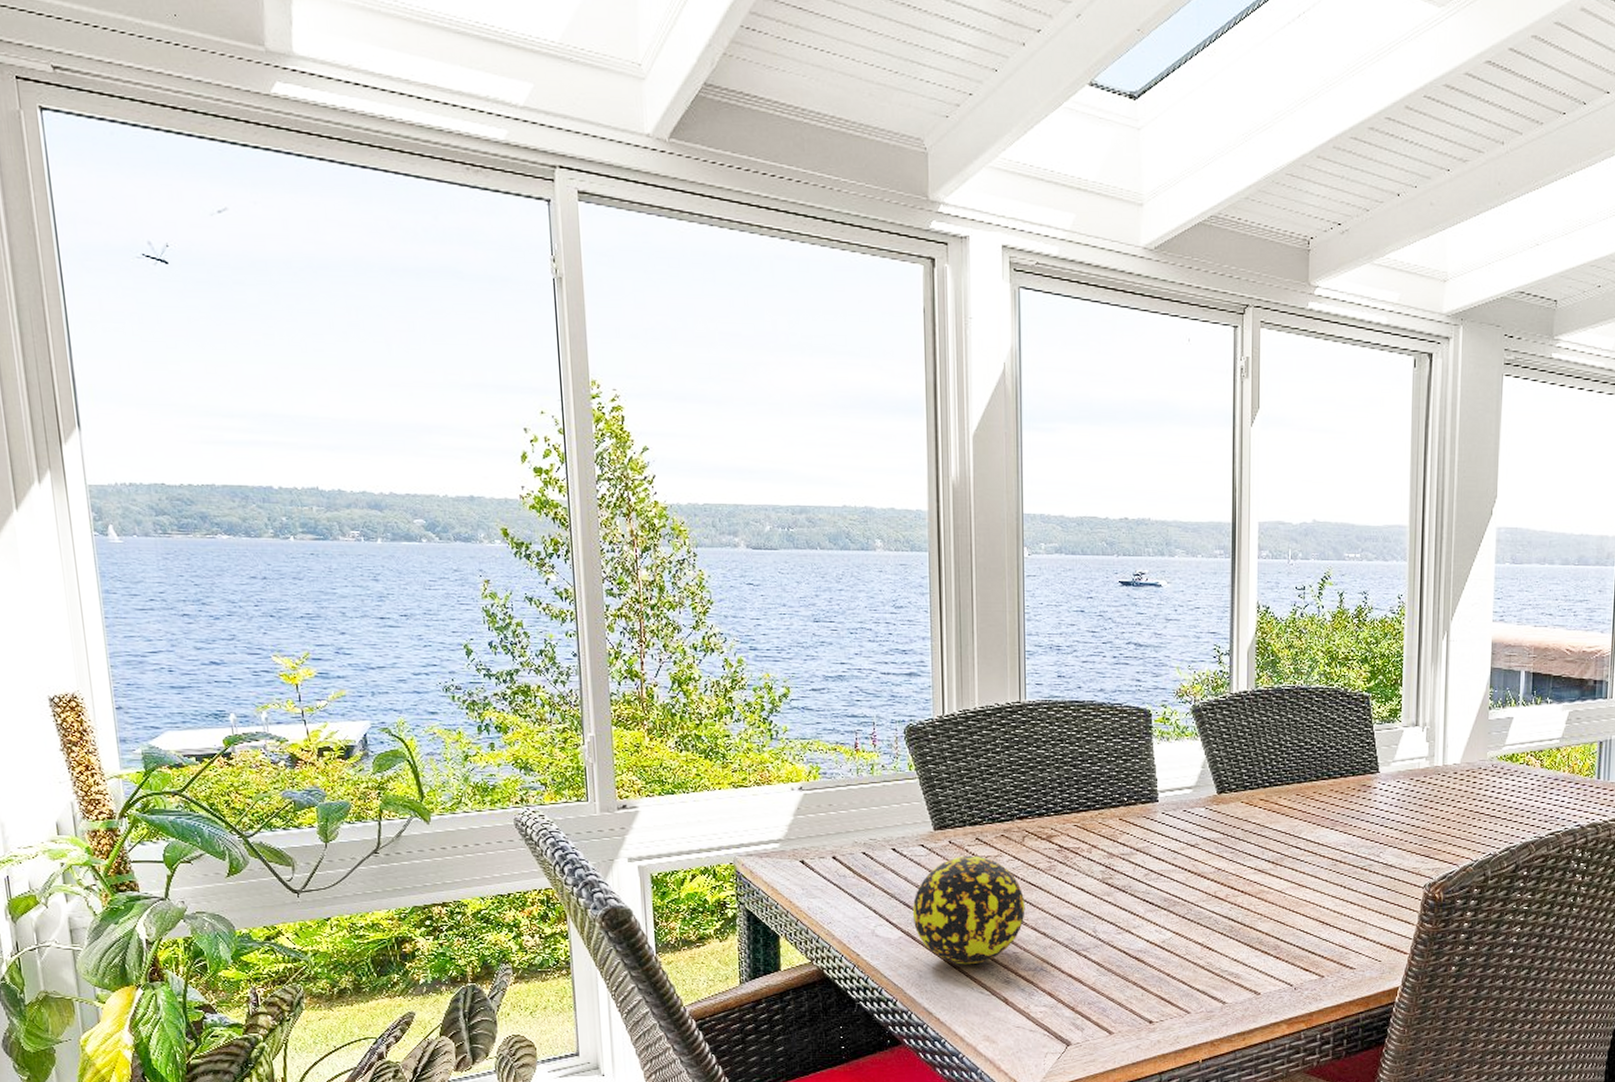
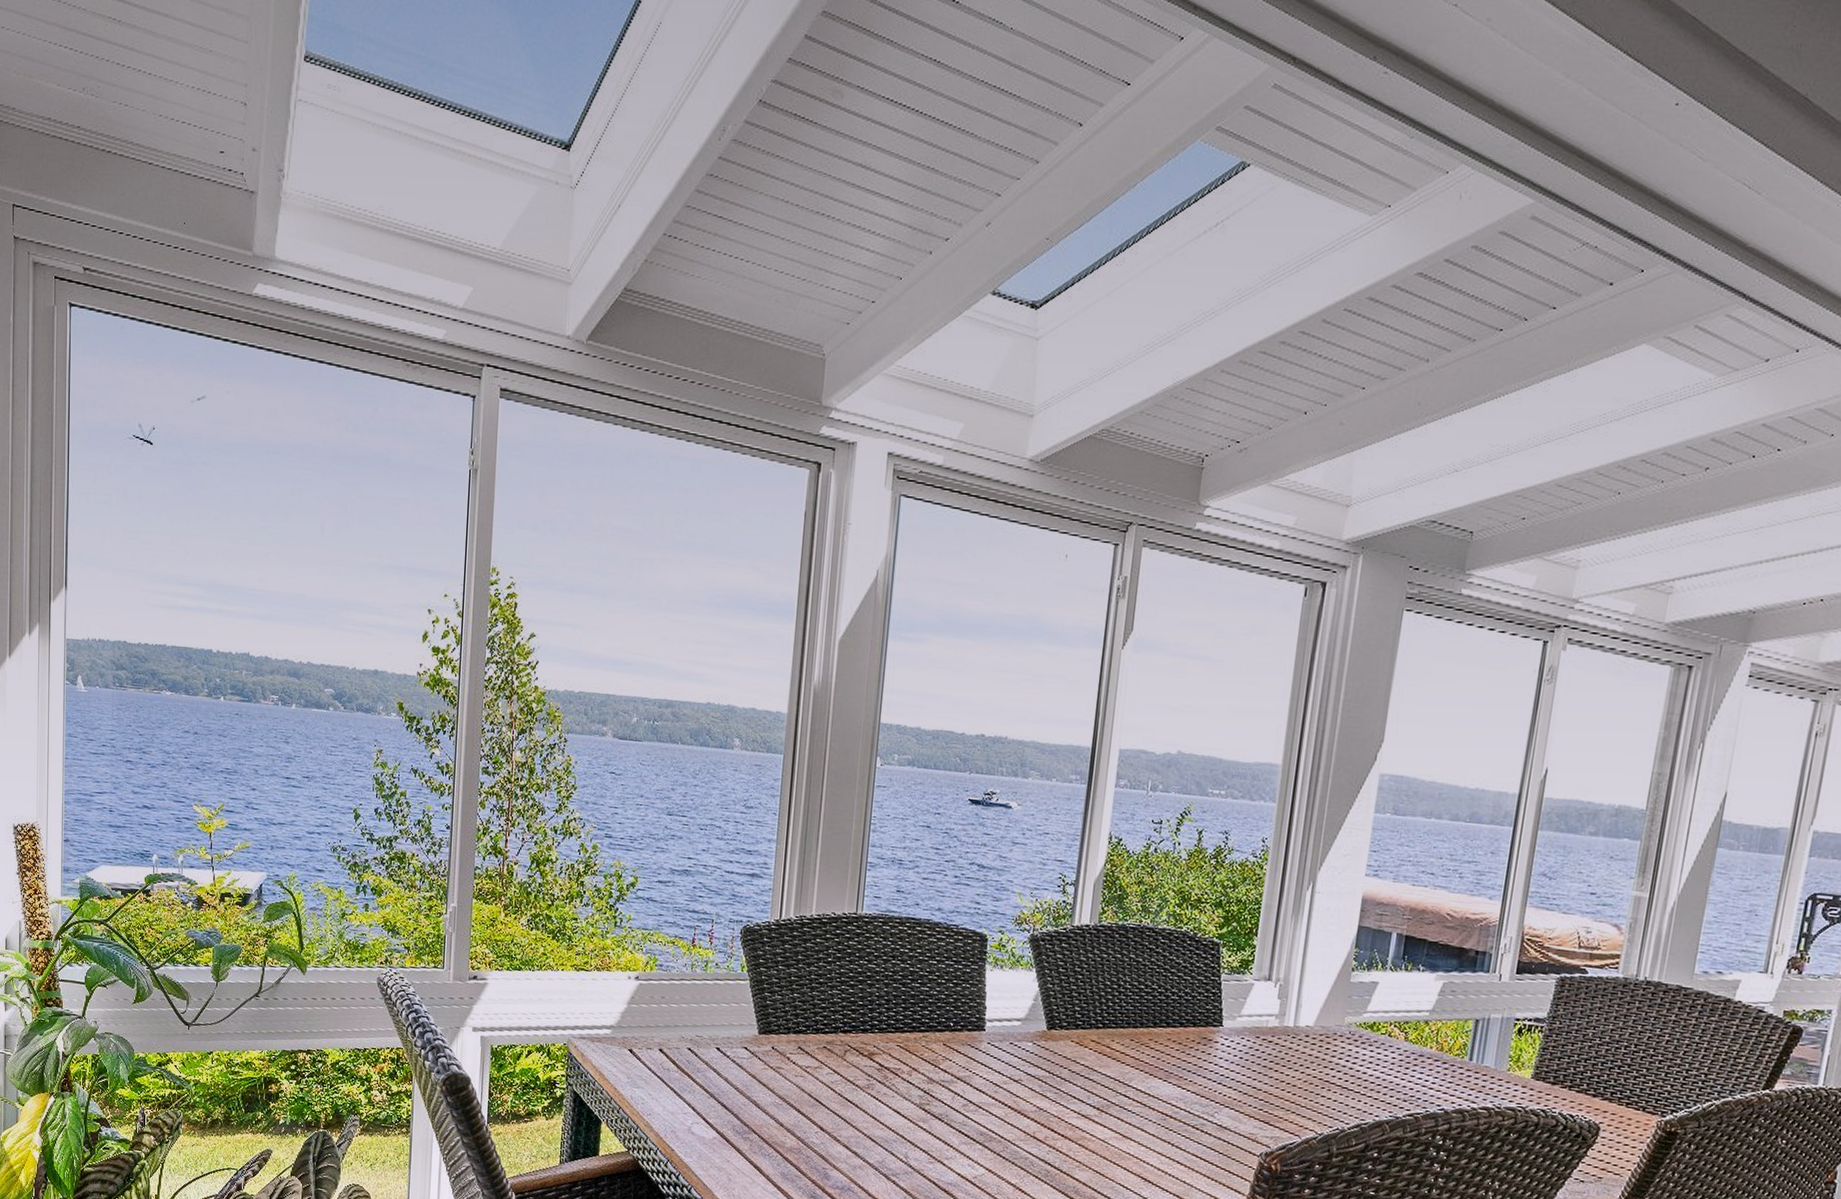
decorative ball: present [912,855,1025,965] -> none [728,1063,840,1175]

